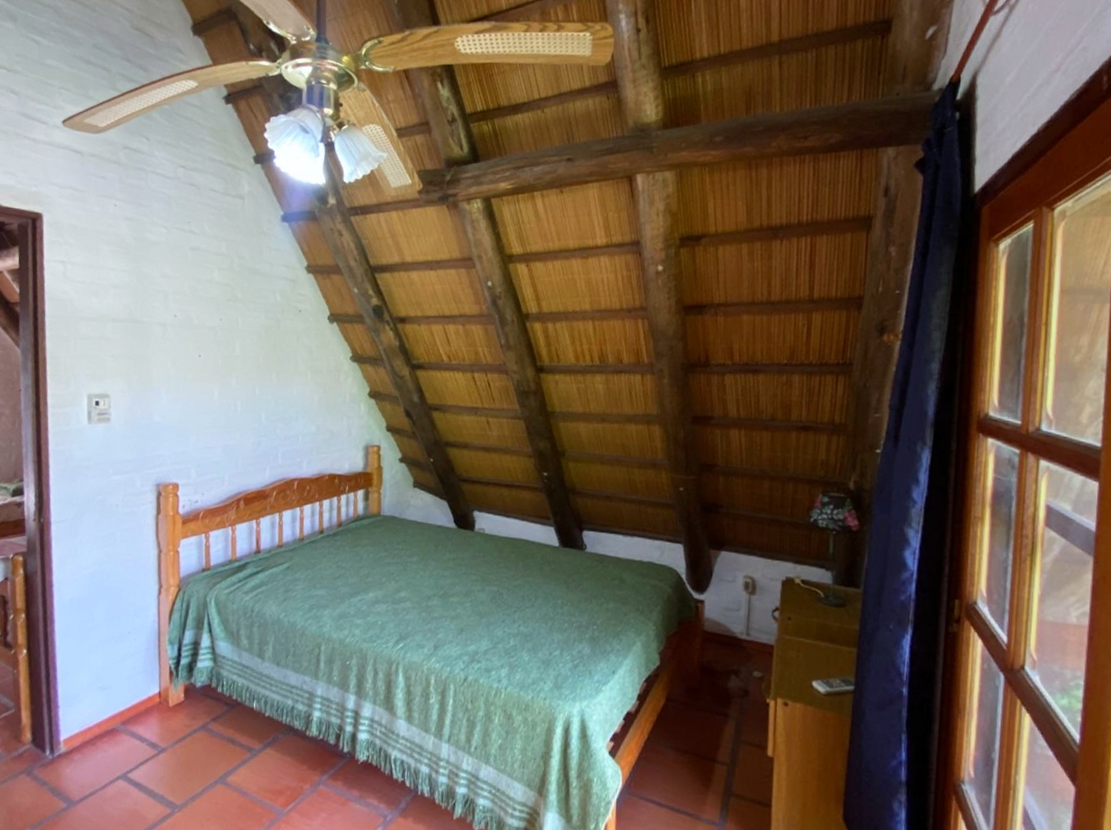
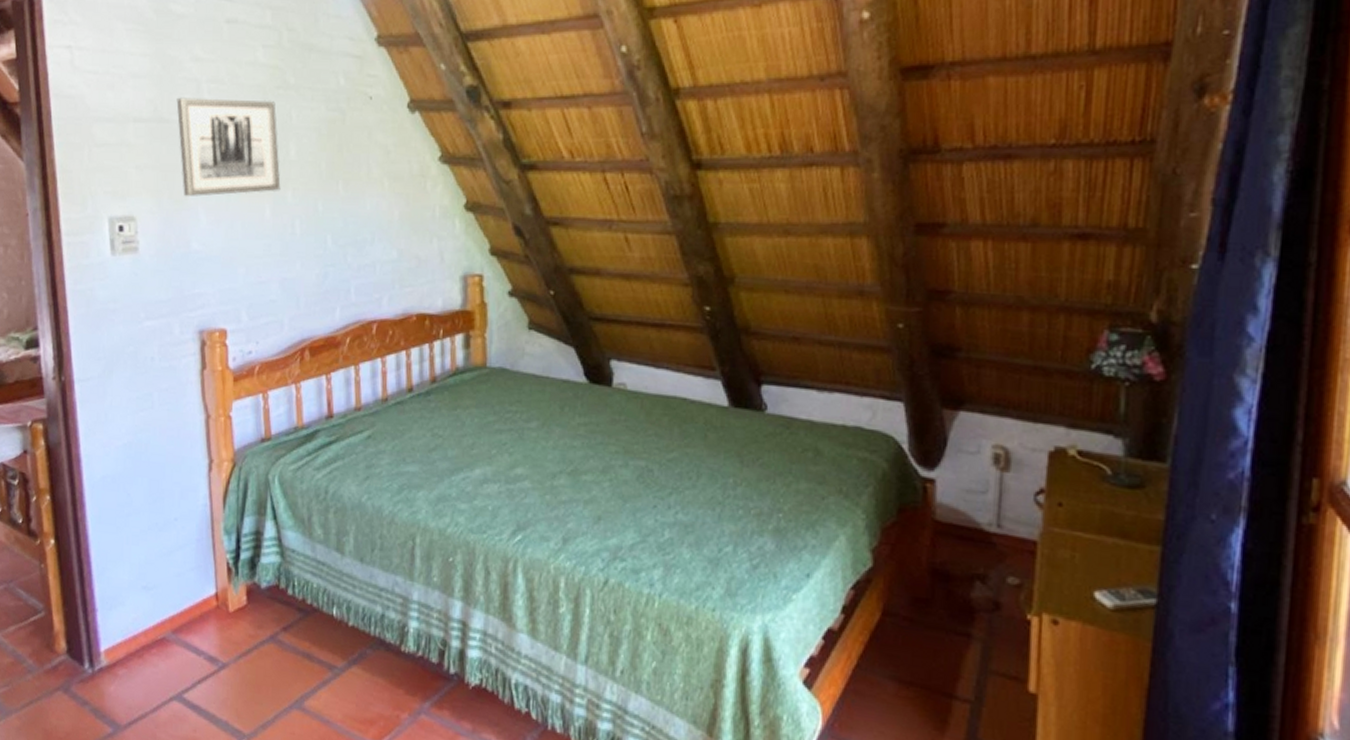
wall art: none [147,304,227,381] -> present [176,97,281,197]

